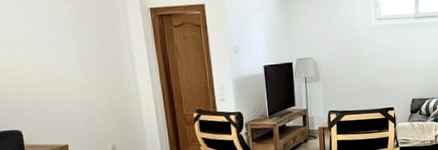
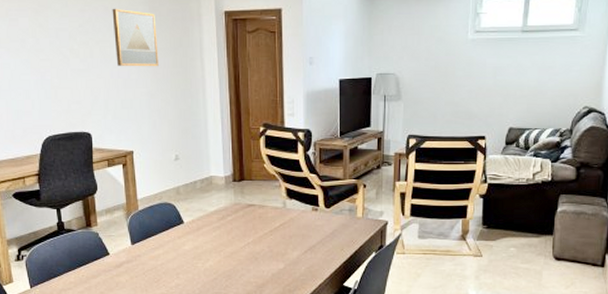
wall art: none [34,8,88,64] -> present [112,8,159,67]

